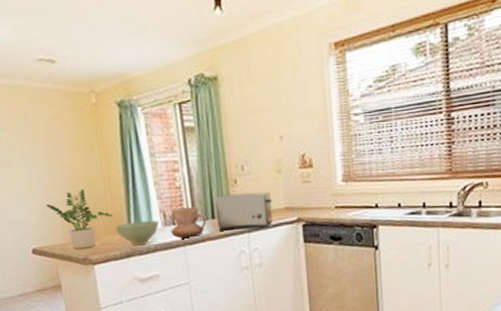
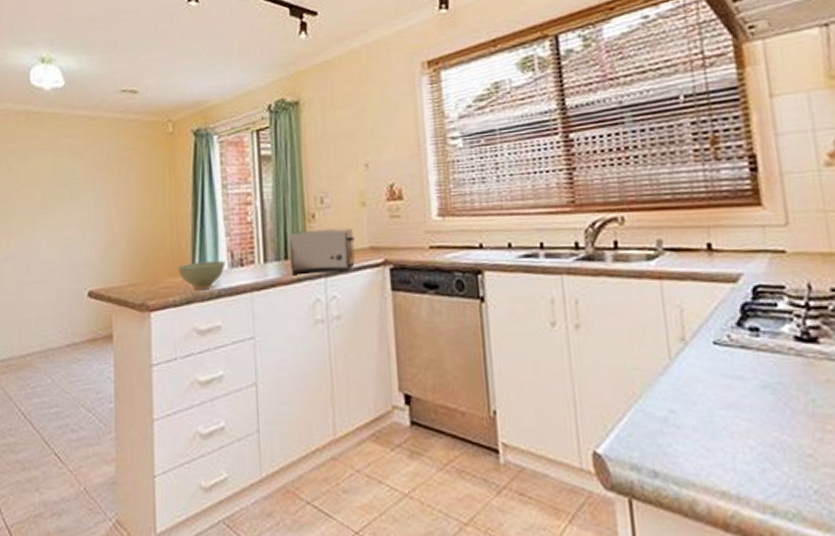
potted plant: present [46,189,114,250] -> none [109,224,177,294]
ceramic jug: present [167,207,207,239] -> none [235,245,279,283]

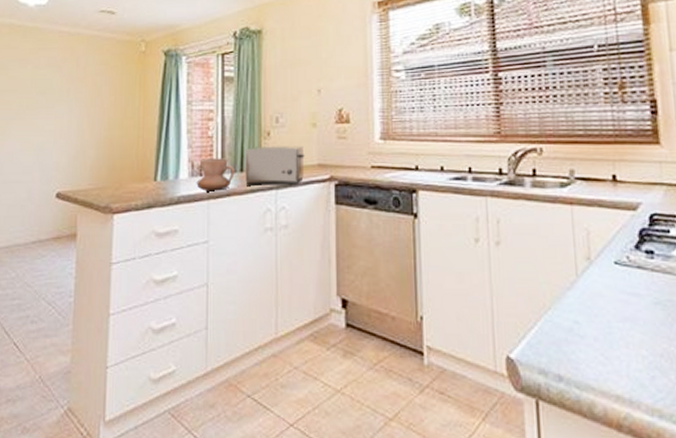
bowl: present [178,260,225,290] -> none [142,170,186,196]
ceramic jug: none [235,245,279,283] -> present [195,158,235,192]

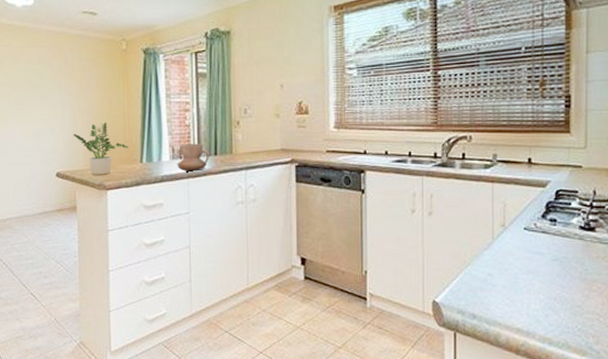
potted plant: none [79,133,142,197] -> present [73,122,129,176]
toaster: present [245,145,305,187] -> none [218,133,270,168]

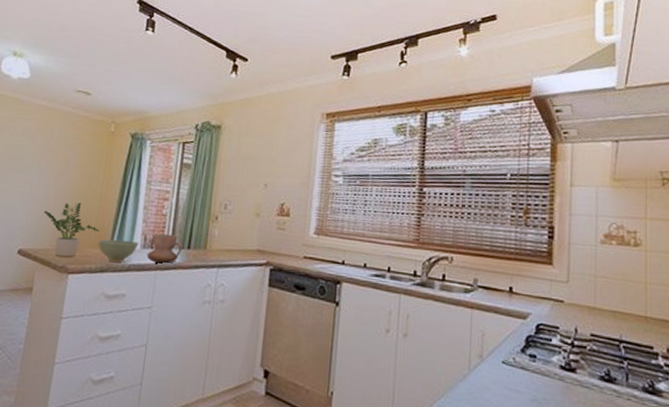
bowl: none [129,153,168,176] -> present [98,239,139,263]

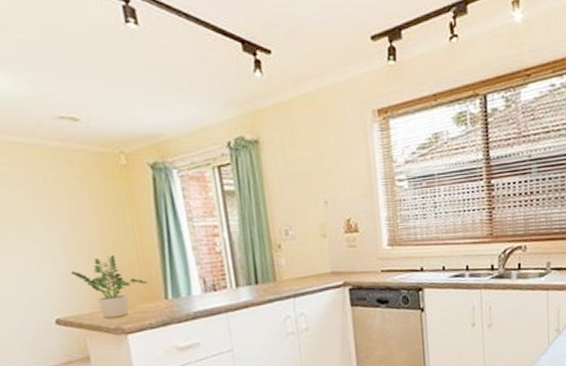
bowl: present [98,239,139,263] -> none [150,286,199,314]
ceramic jug: present [147,233,183,264] -> none [207,272,250,305]

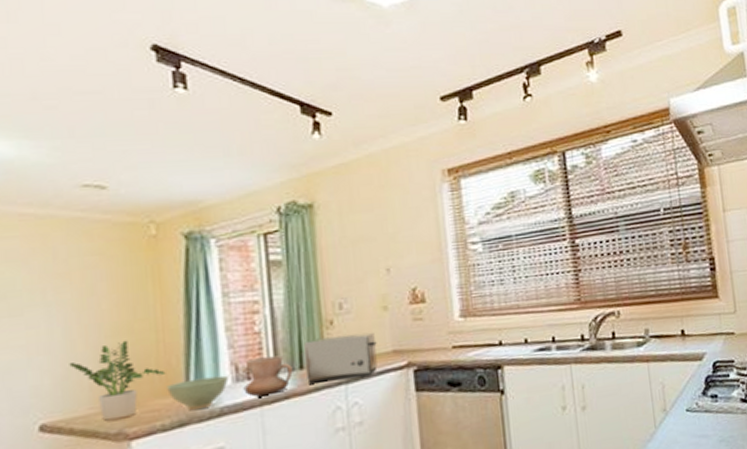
bowl: none [150,286,199,314] -> present [167,375,229,411]
ceramic jug: none [207,272,250,305] -> present [240,355,293,398]
toaster: none [258,255,319,297] -> present [304,332,377,385]

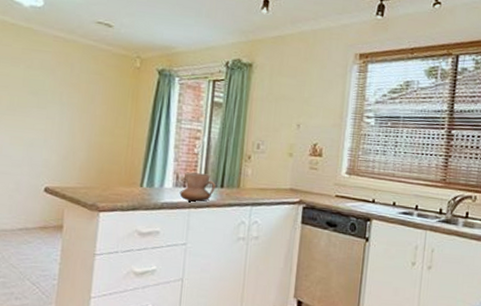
potted plant: present [69,340,166,422] -> none [69,140,130,197]
bowl: present [167,375,229,411] -> none [128,177,171,201]
toaster: present [304,332,377,385] -> none [224,167,280,205]

